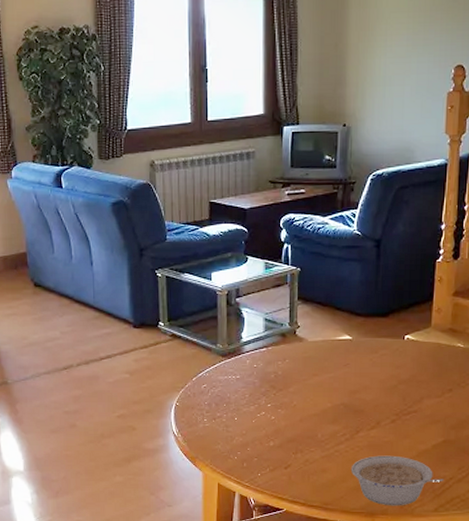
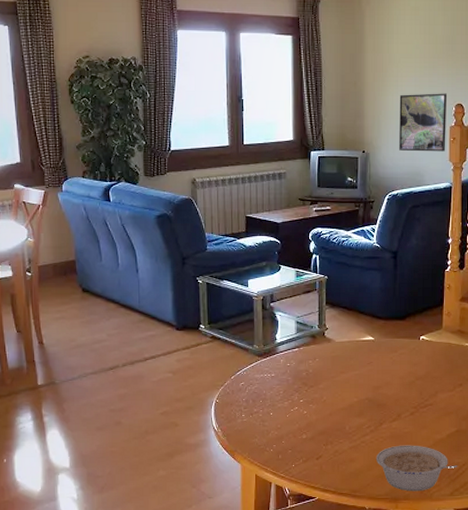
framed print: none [386,53,445,124] -> present [399,93,447,152]

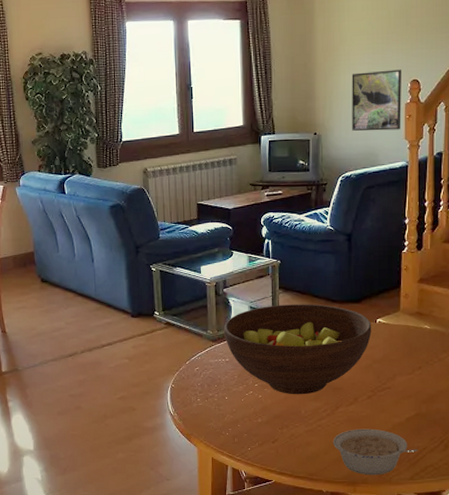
fruit bowl: none [270,320,415,411] -> present [224,304,372,395]

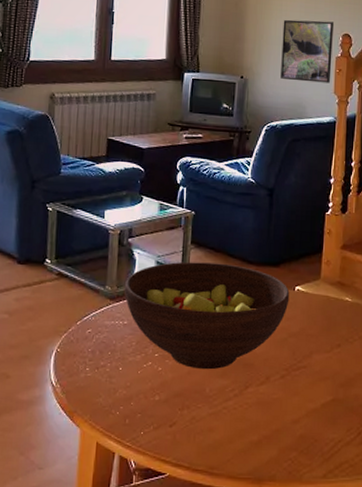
legume: present [332,428,417,475] -> none [238,414,332,472]

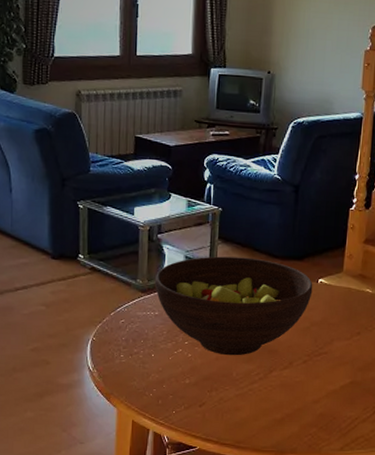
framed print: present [280,19,333,83] -> none [308,11,363,78]

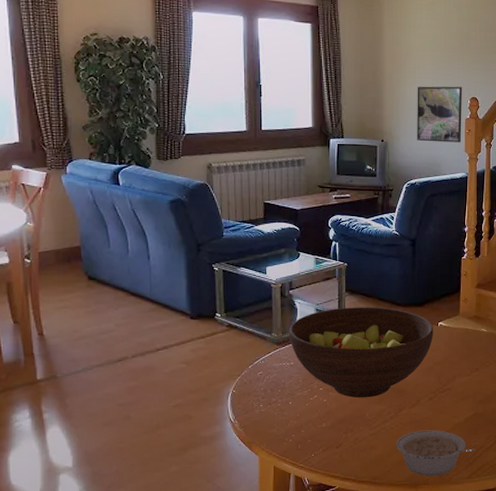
legume: none [263,395,349,445] -> present [395,430,475,476]
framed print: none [308,11,363,78] -> present [417,86,462,143]

